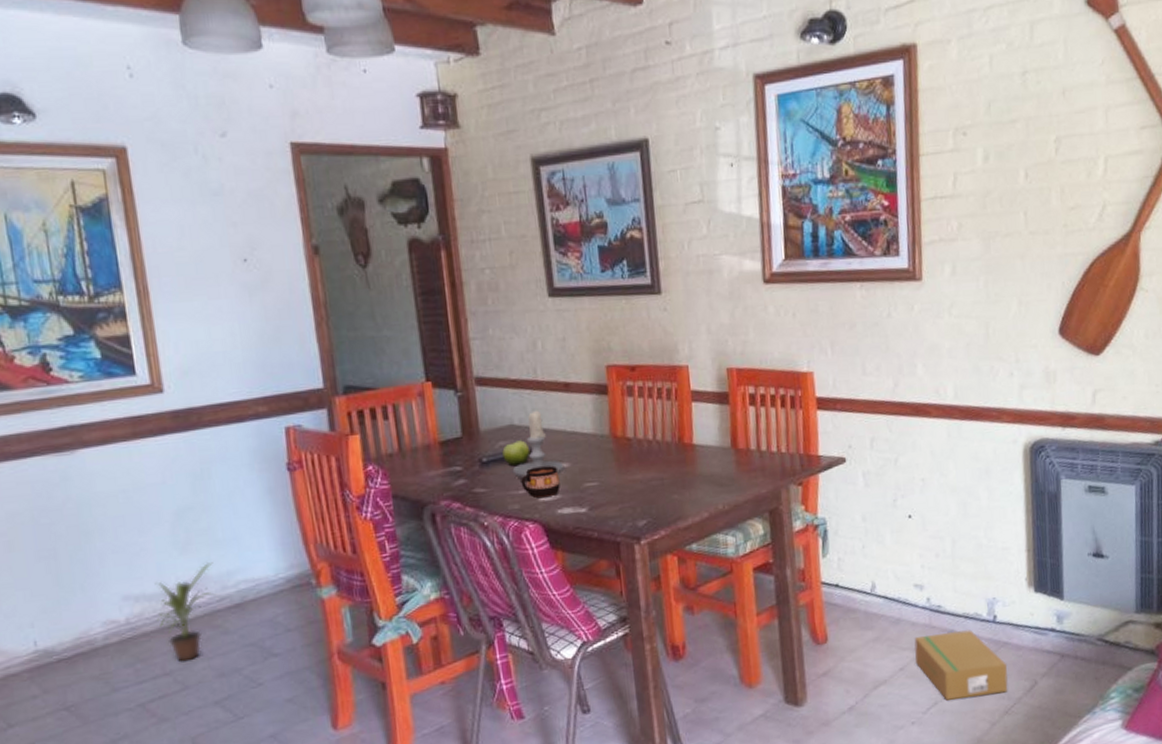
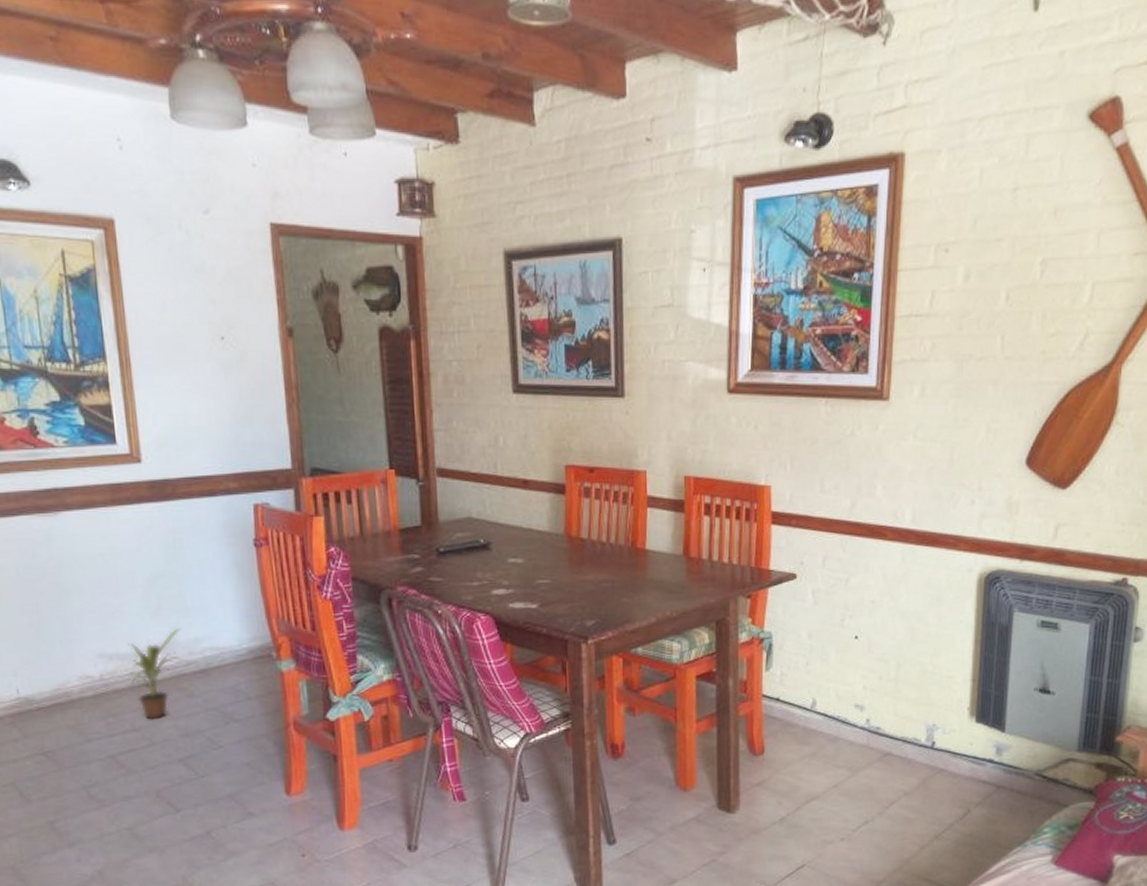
fruit: present [502,440,531,467] -> none [459,533,486,559]
candle: present [512,409,565,480] -> none [468,503,518,573]
cup: present [521,465,560,498] -> none [475,559,513,591]
box: present [914,630,1008,701] -> none [850,753,941,820]

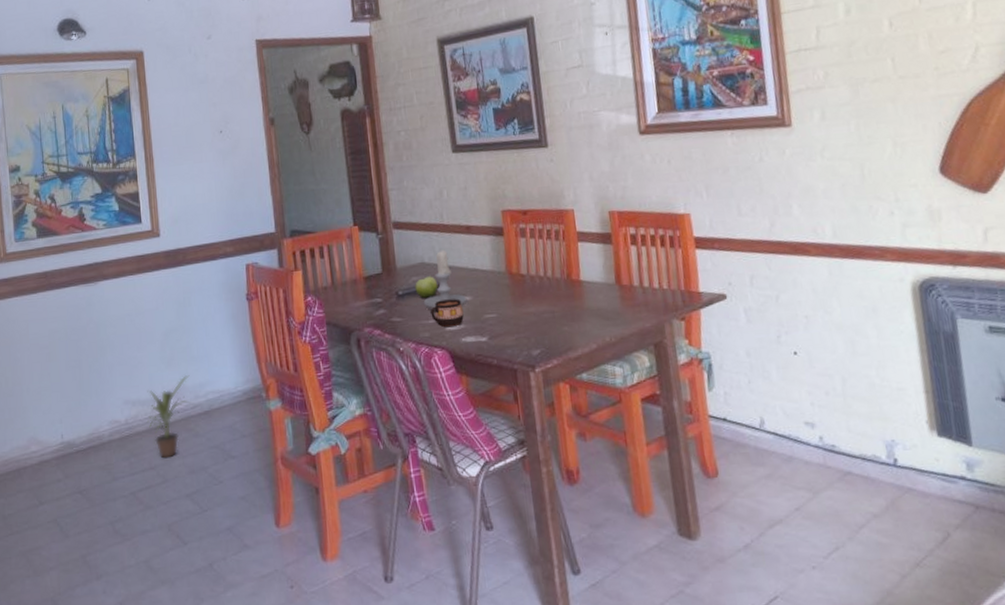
fruit: none [459,533,486,559] -> present [415,276,439,299]
candle: none [468,503,518,573] -> present [423,249,467,311]
cup: none [475,559,513,591] -> present [430,298,464,328]

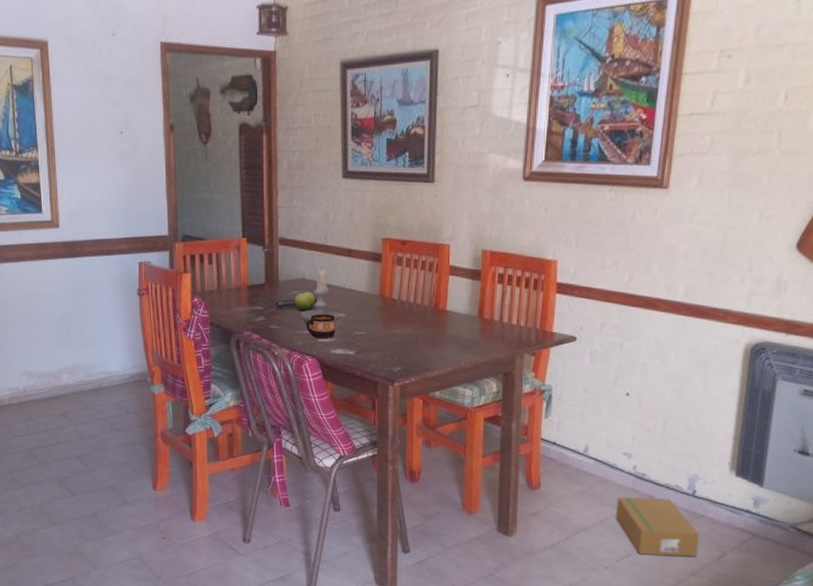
potted plant: present [147,375,191,459] -> none [44,356,83,425]
box: none [809,472,917,546] -> present [616,496,699,557]

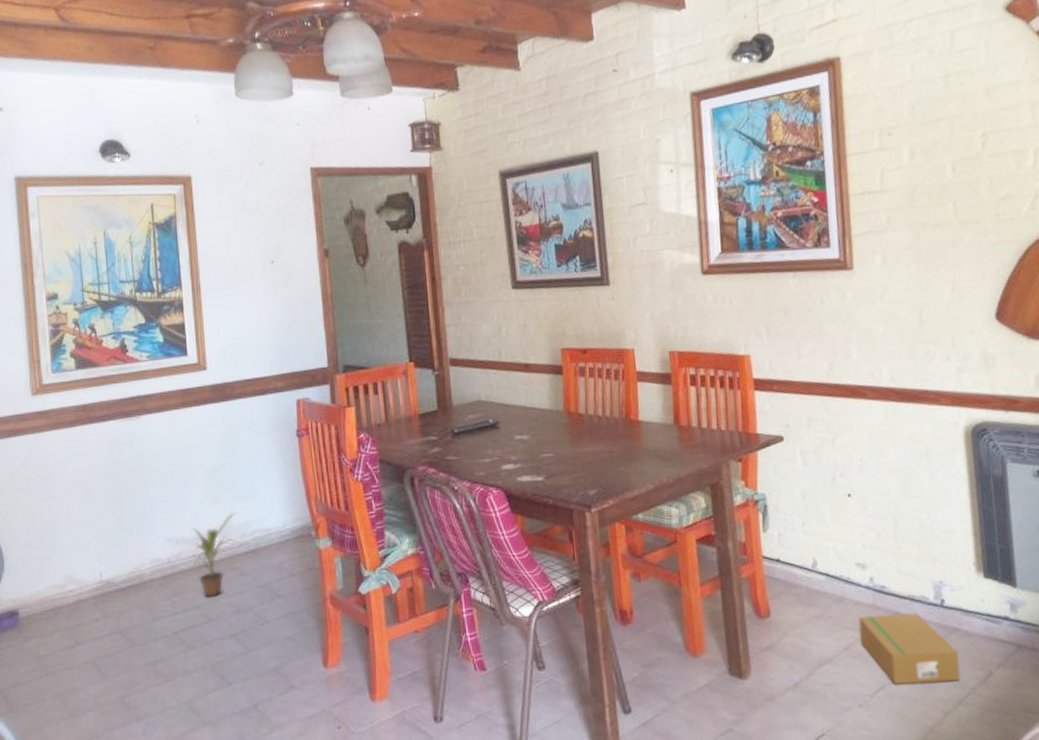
potted plant: none [44,356,83,425] -> present [191,513,238,598]
fruit: present [294,291,316,312] -> none [471,414,495,437]
candle: present [300,267,341,324] -> none [479,386,524,450]
cup: present [306,313,336,339] -> none [486,437,520,467]

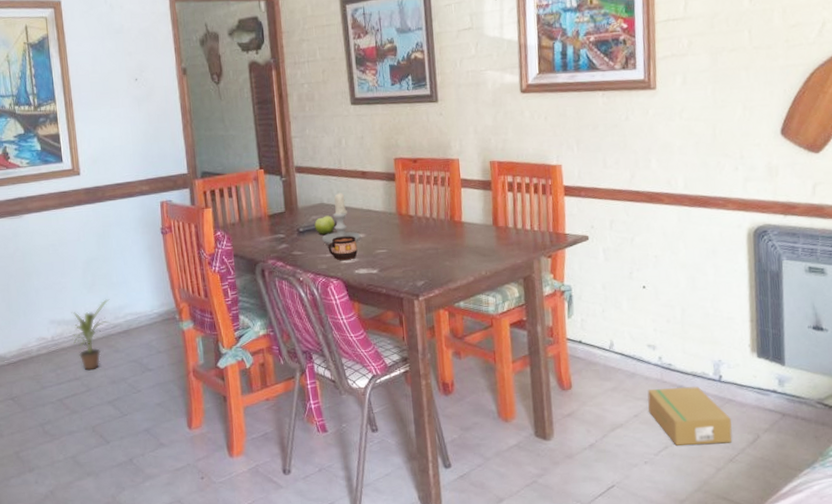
fruit: none [471,414,495,437] -> present [314,215,336,236]
candle: none [479,386,524,450] -> present [321,191,361,247]
cup: none [486,437,520,467] -> present [328,235,358,261]

